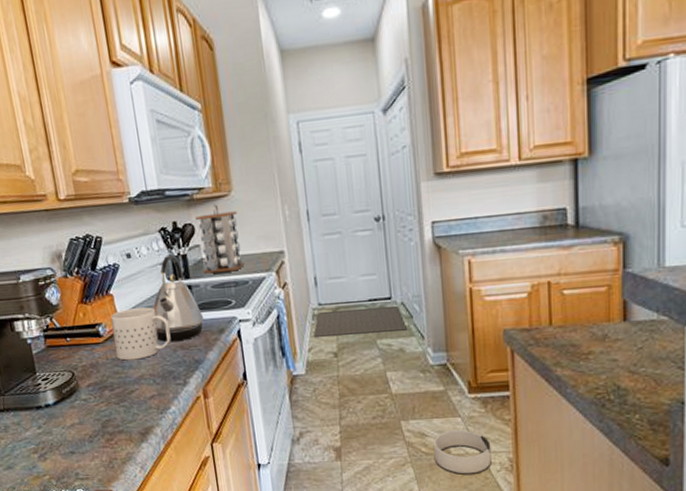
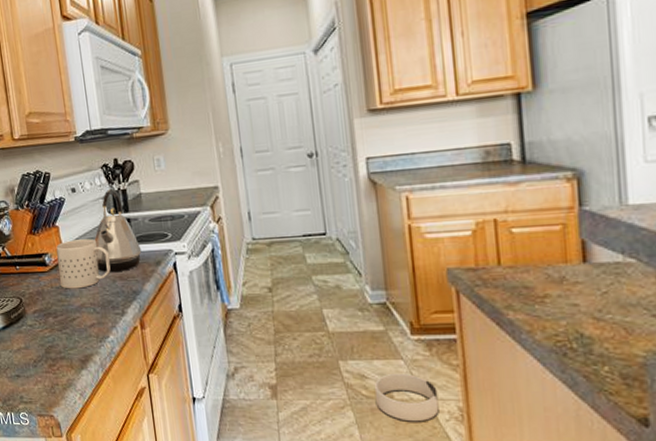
spice rack: present [195,204,245,274] -> none [135,142,181,208]
doormat: present [314,306,407,337] -> none [248,242,343,271]

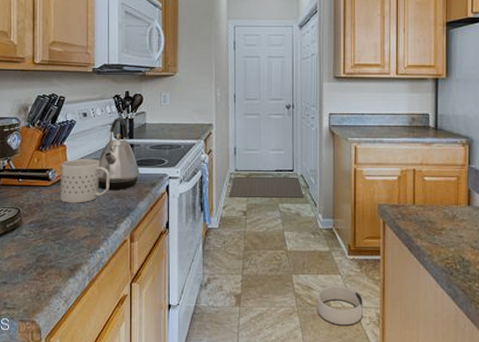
doormat: none [248,242,343,271] -> present [229,177,303,198]

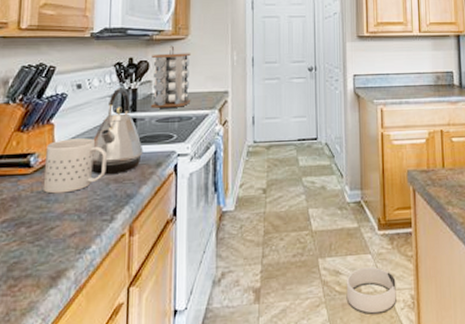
spice rack: none [145,81,180,136] -> present [150,45,191,108]
doormat: present [229,177,303,198] -> none [247,147,329,173]

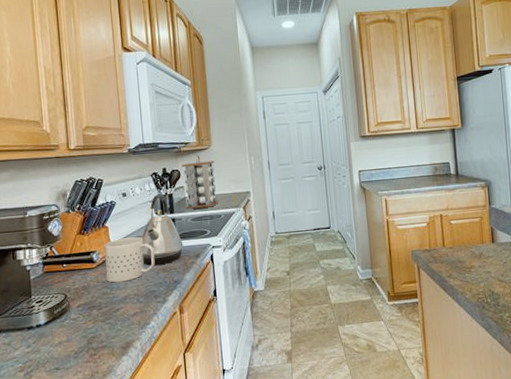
pet bowl: present [346,266,396,314] -> none [363,331,407,369]

